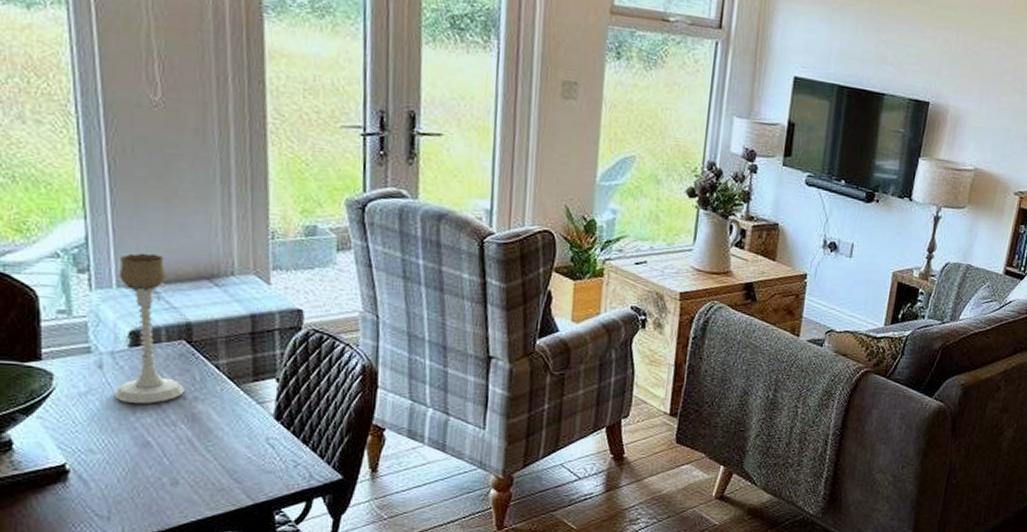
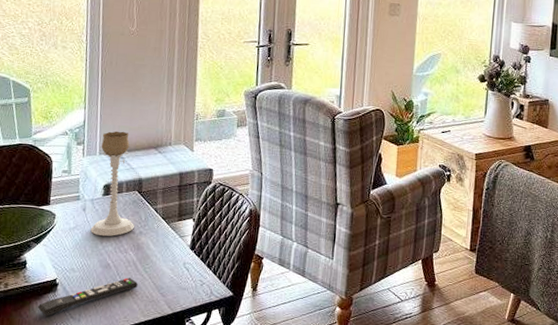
remote control: none [38,459,197,515] -> present [37,277,138,317]

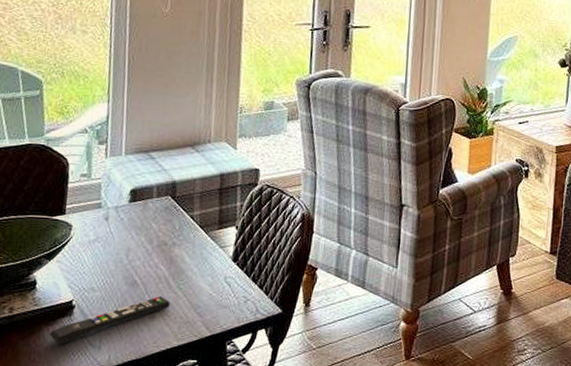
candle holder: present [90,131,134,237] -> none [114,127,166,250]

